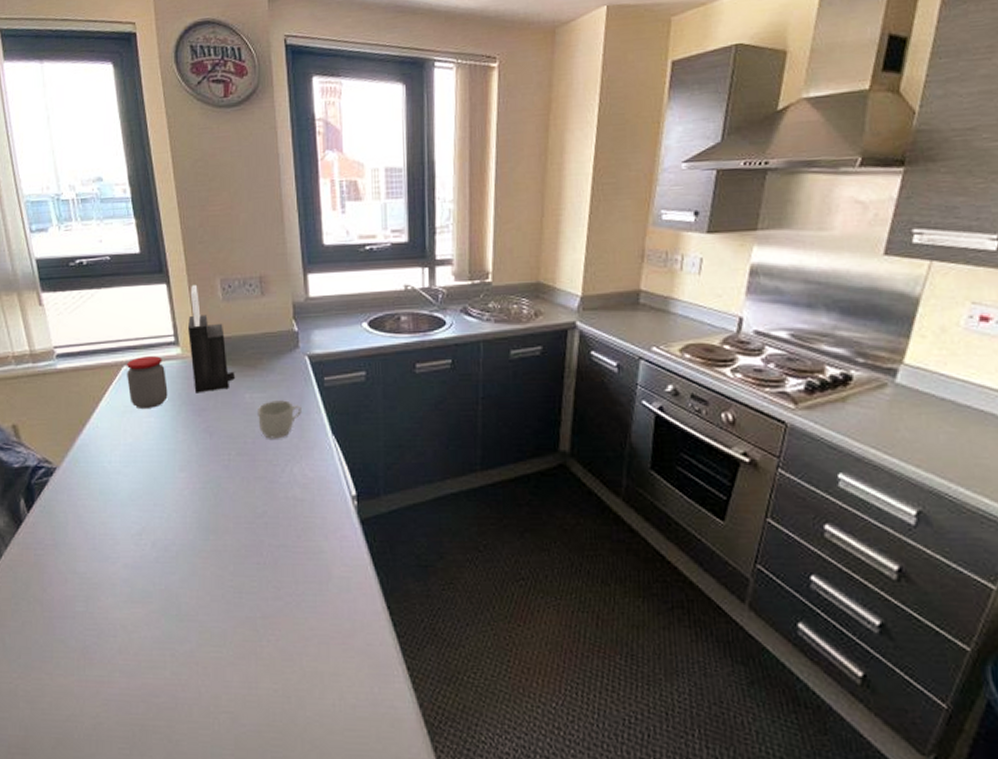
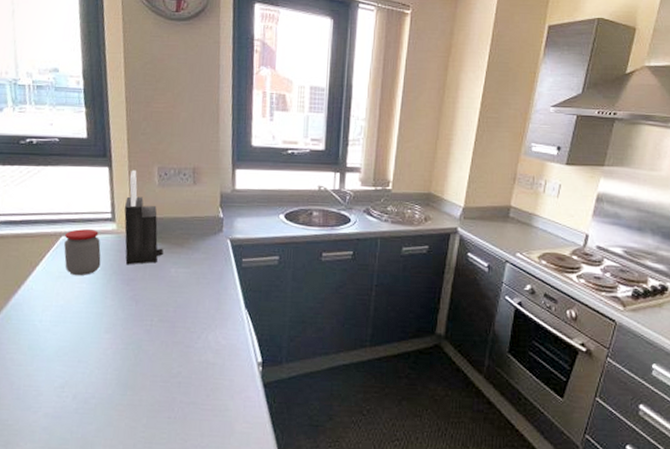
mug: present [258,400,301,439] -> none [180,276,220,310]

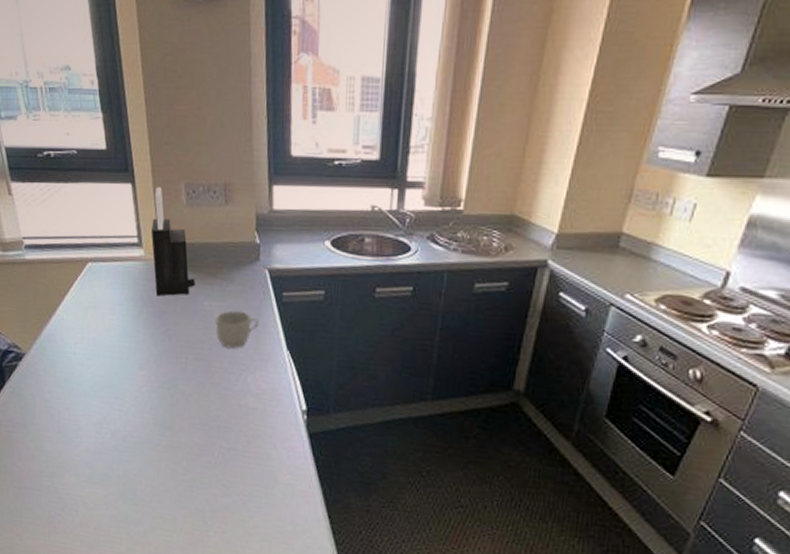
jar: present [64,229,101,276] -> none [91,255,130,307]
mug: none [180,276,220,310] -> present [216,310,259,349]

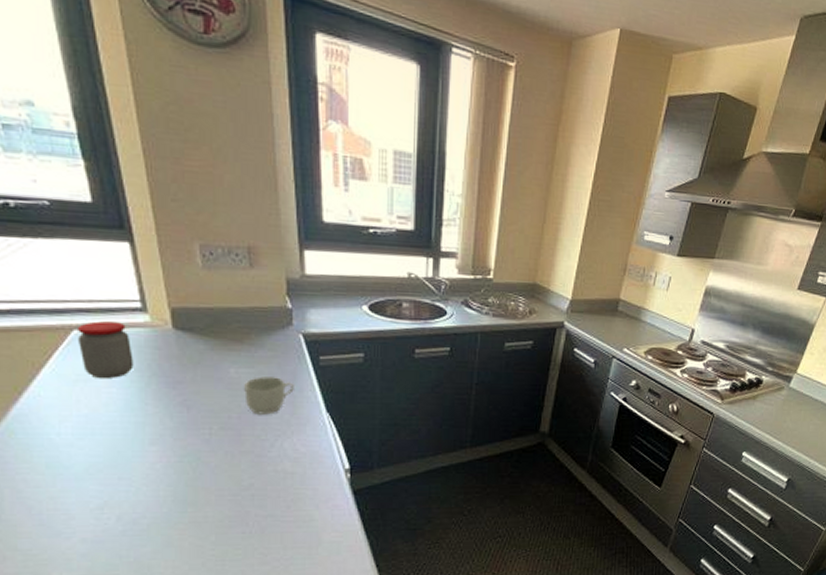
jar: none [91,255,130,307] -> present [76,321,134,379]
knife block: present [150,186,195,296] -> none [157,247,217,365]

